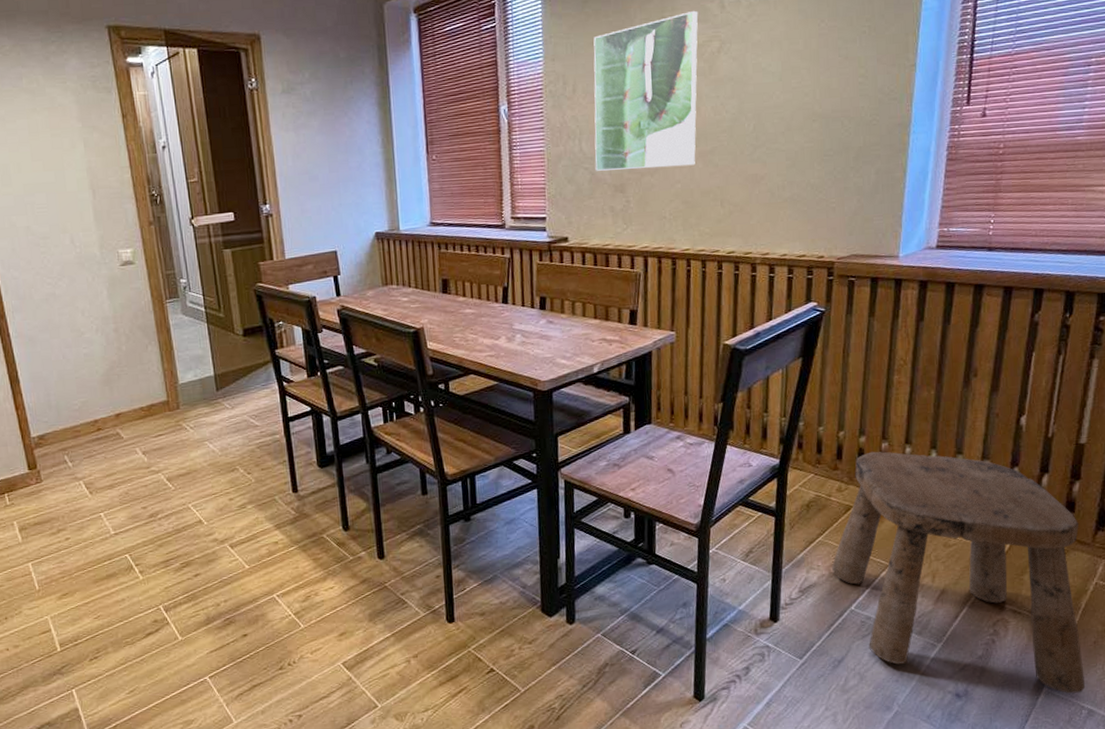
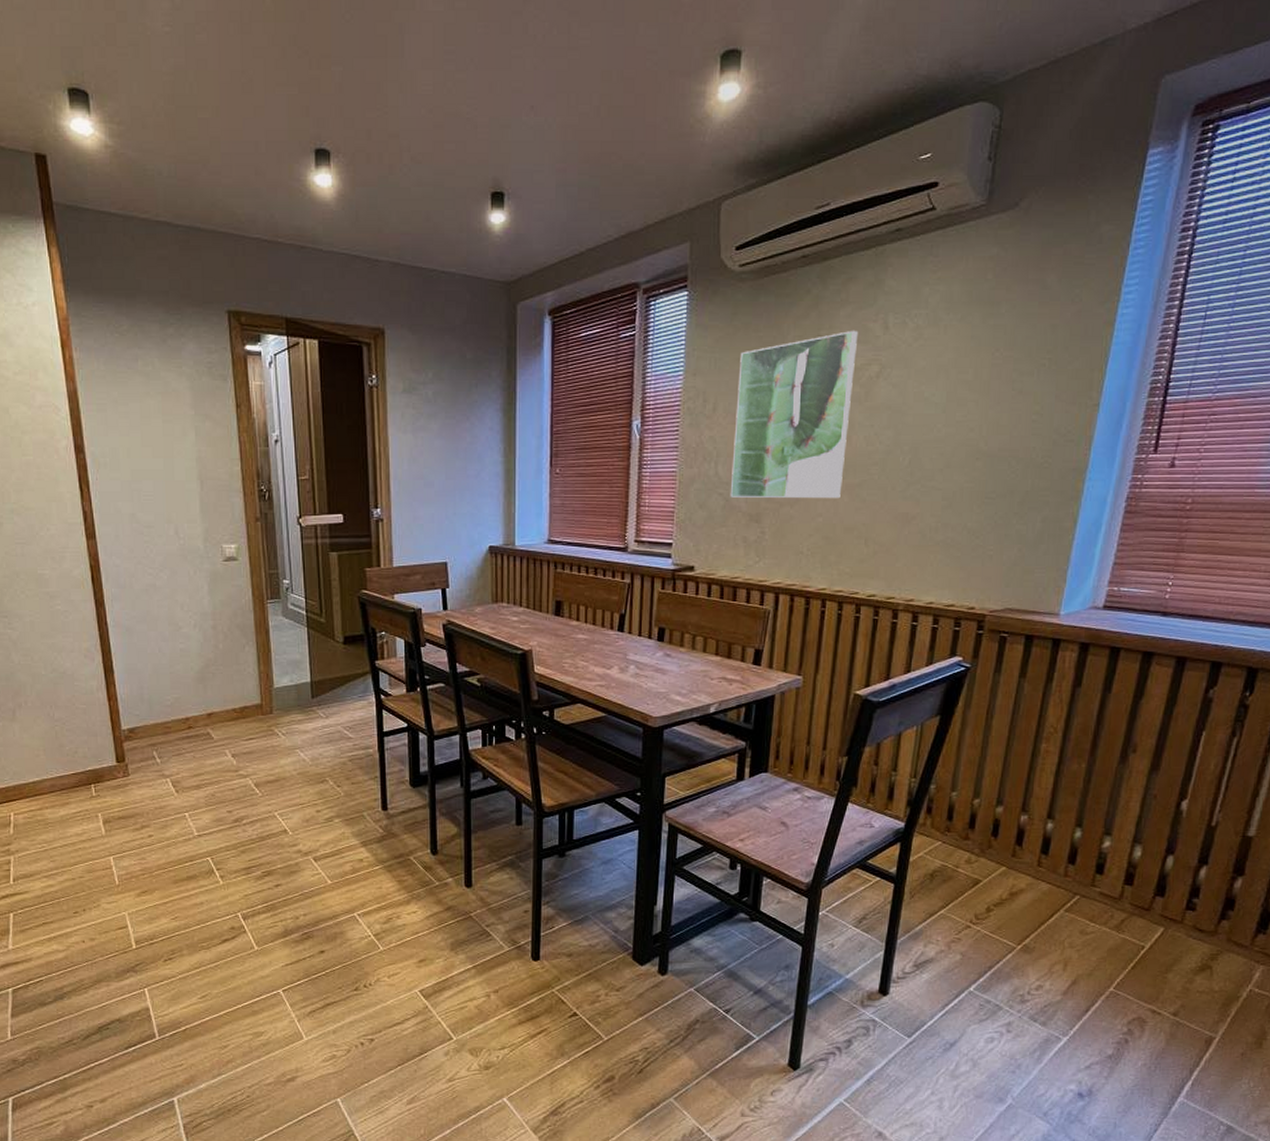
stool: present [831,451,1086,694] -> none [951,823,1238,1107]

